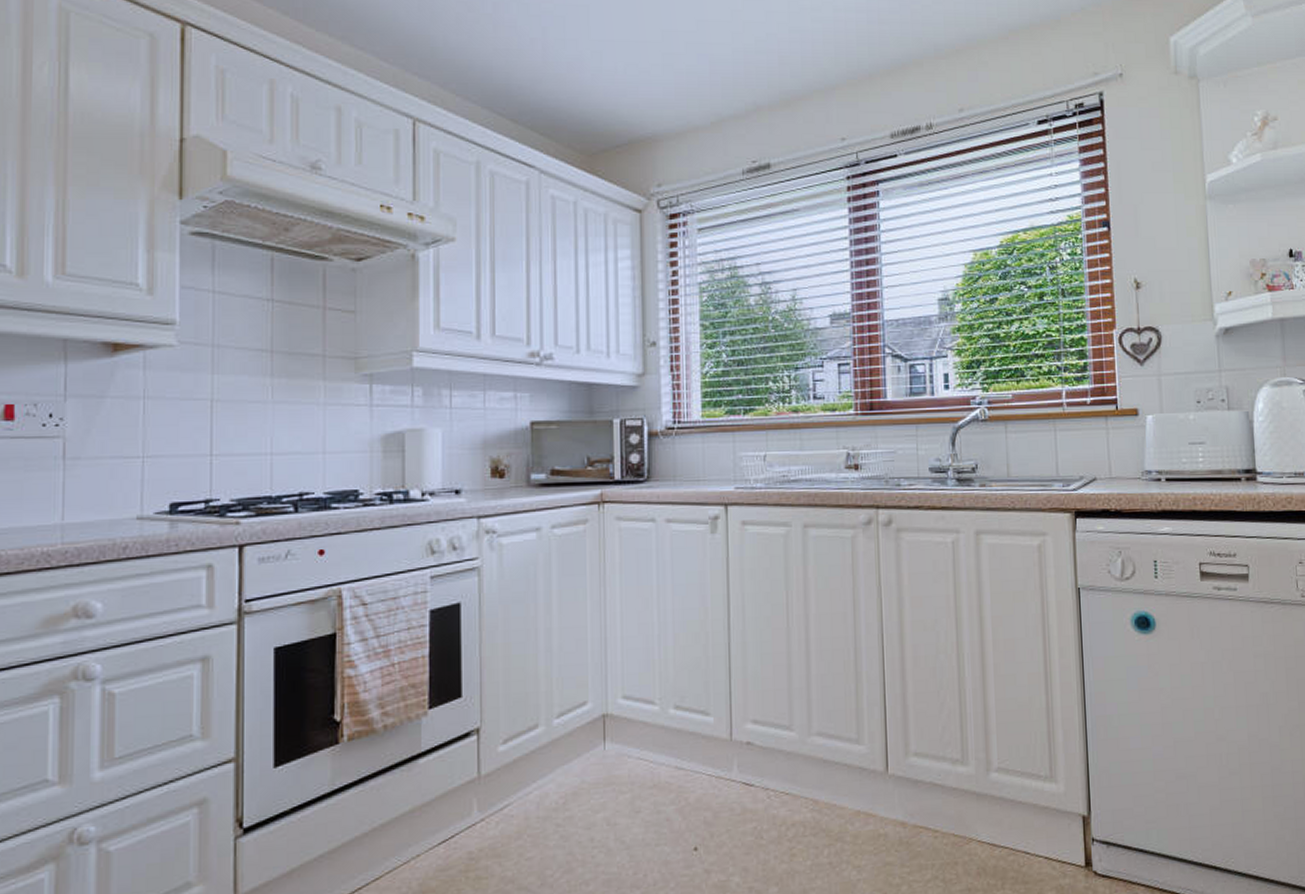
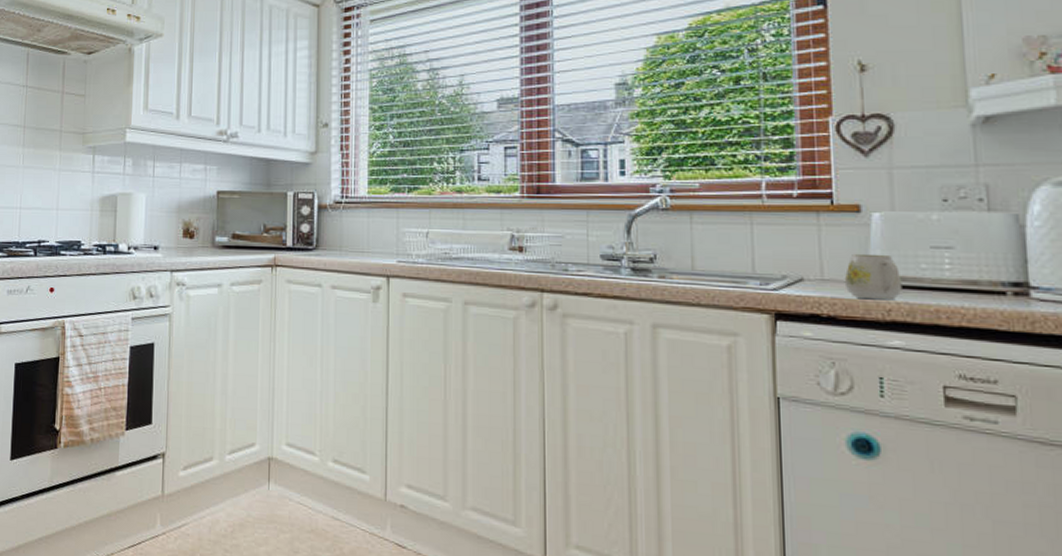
mug: none [1127,452,1170,493] -> present [844,253,903,301]

